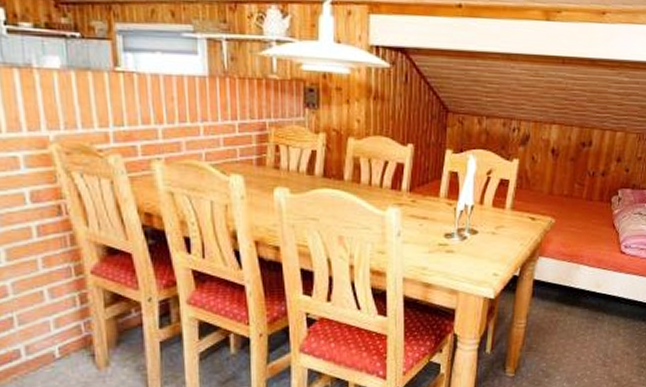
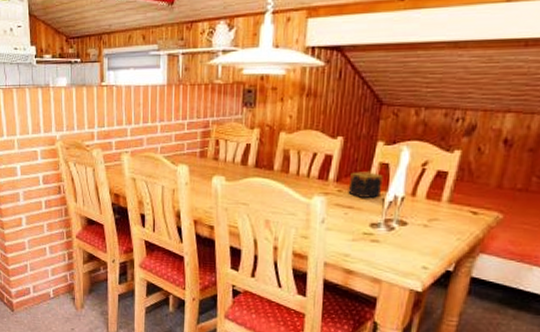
candle: none [421,181,453,208] -> present [348,172,383,198]

